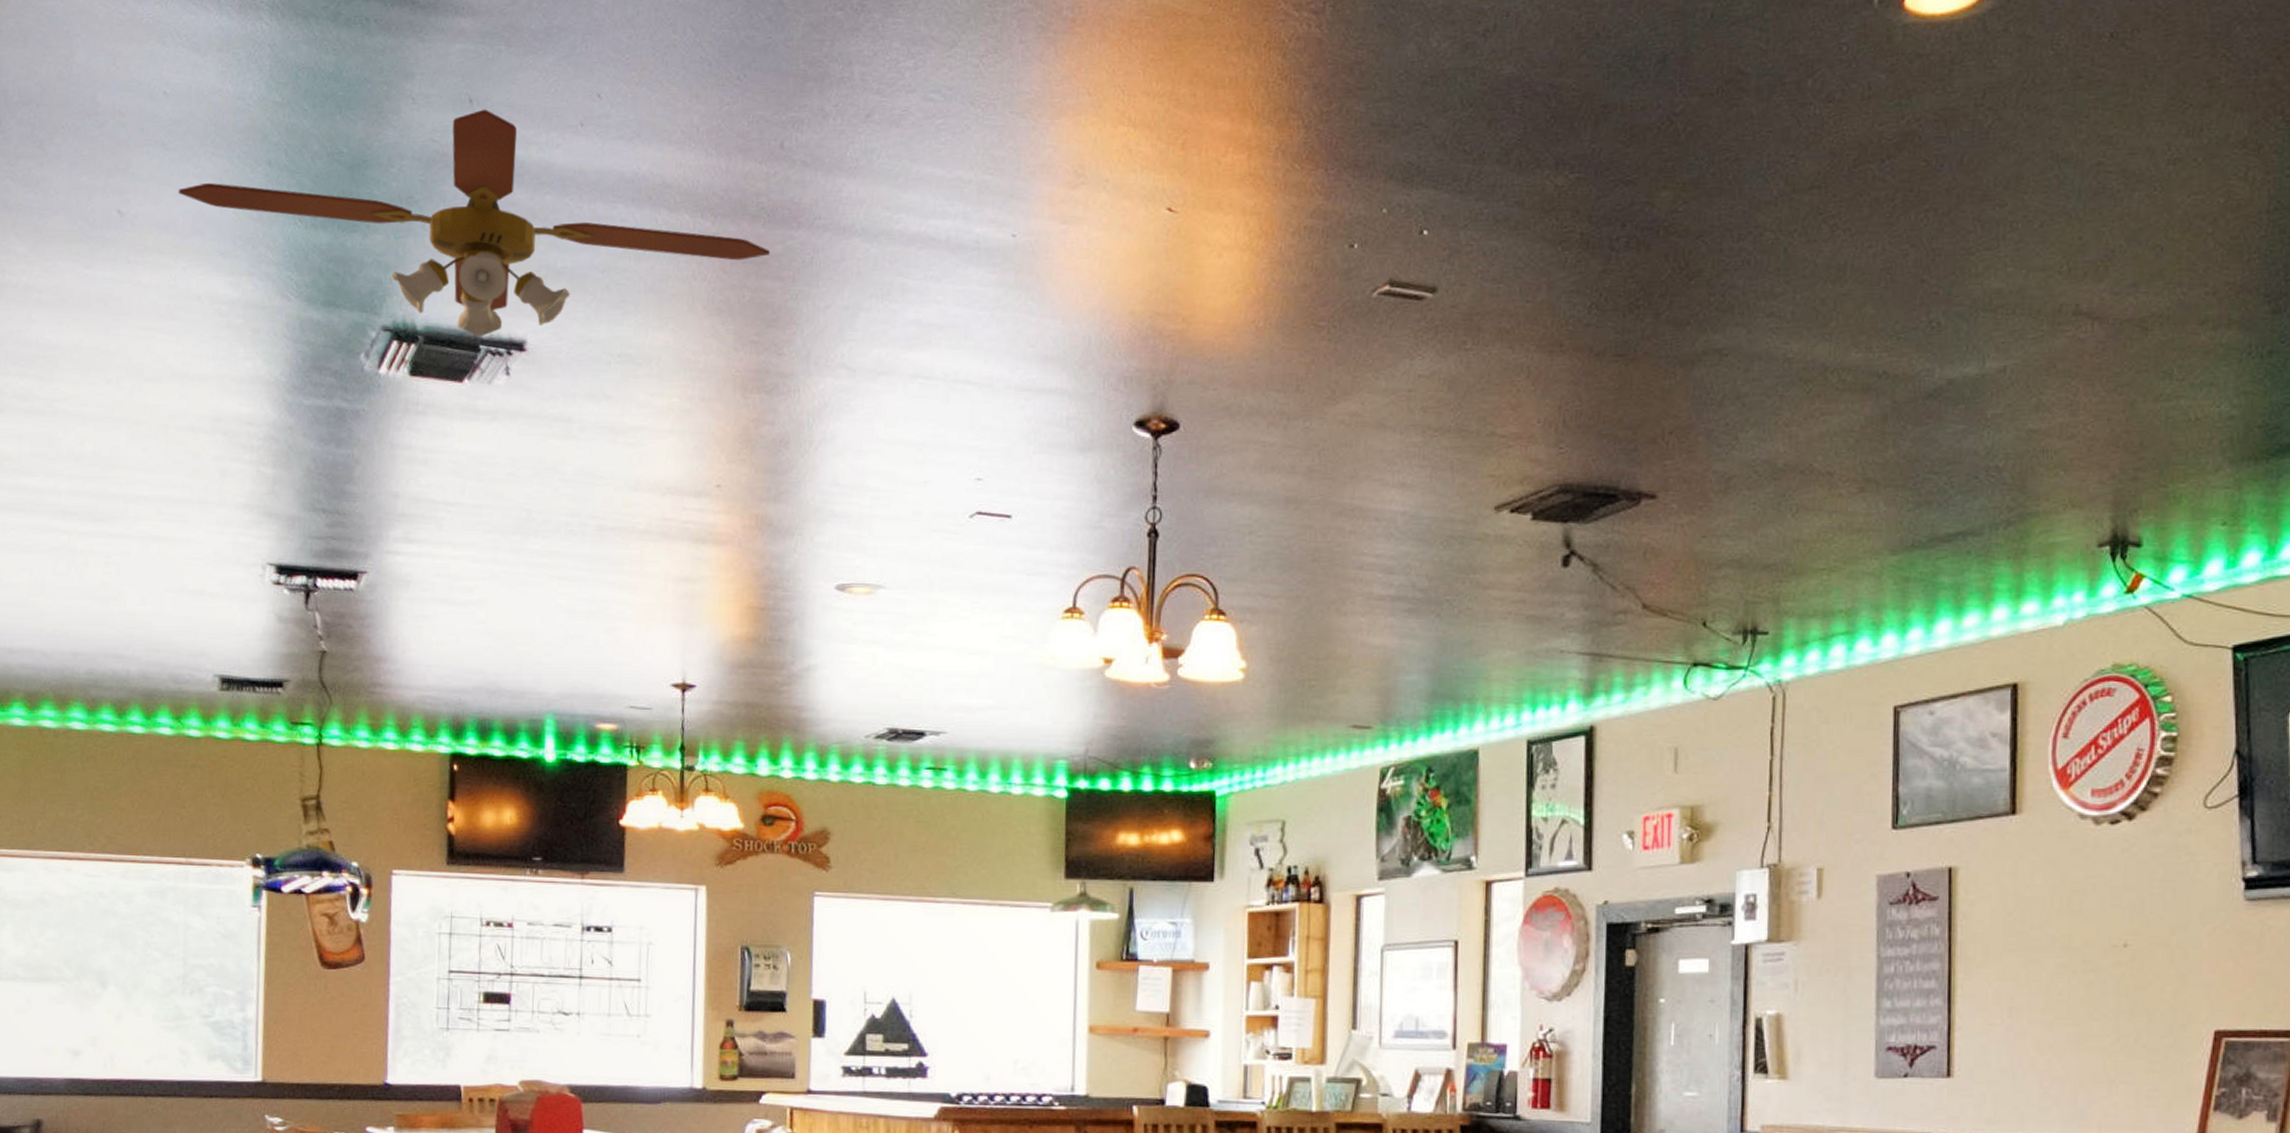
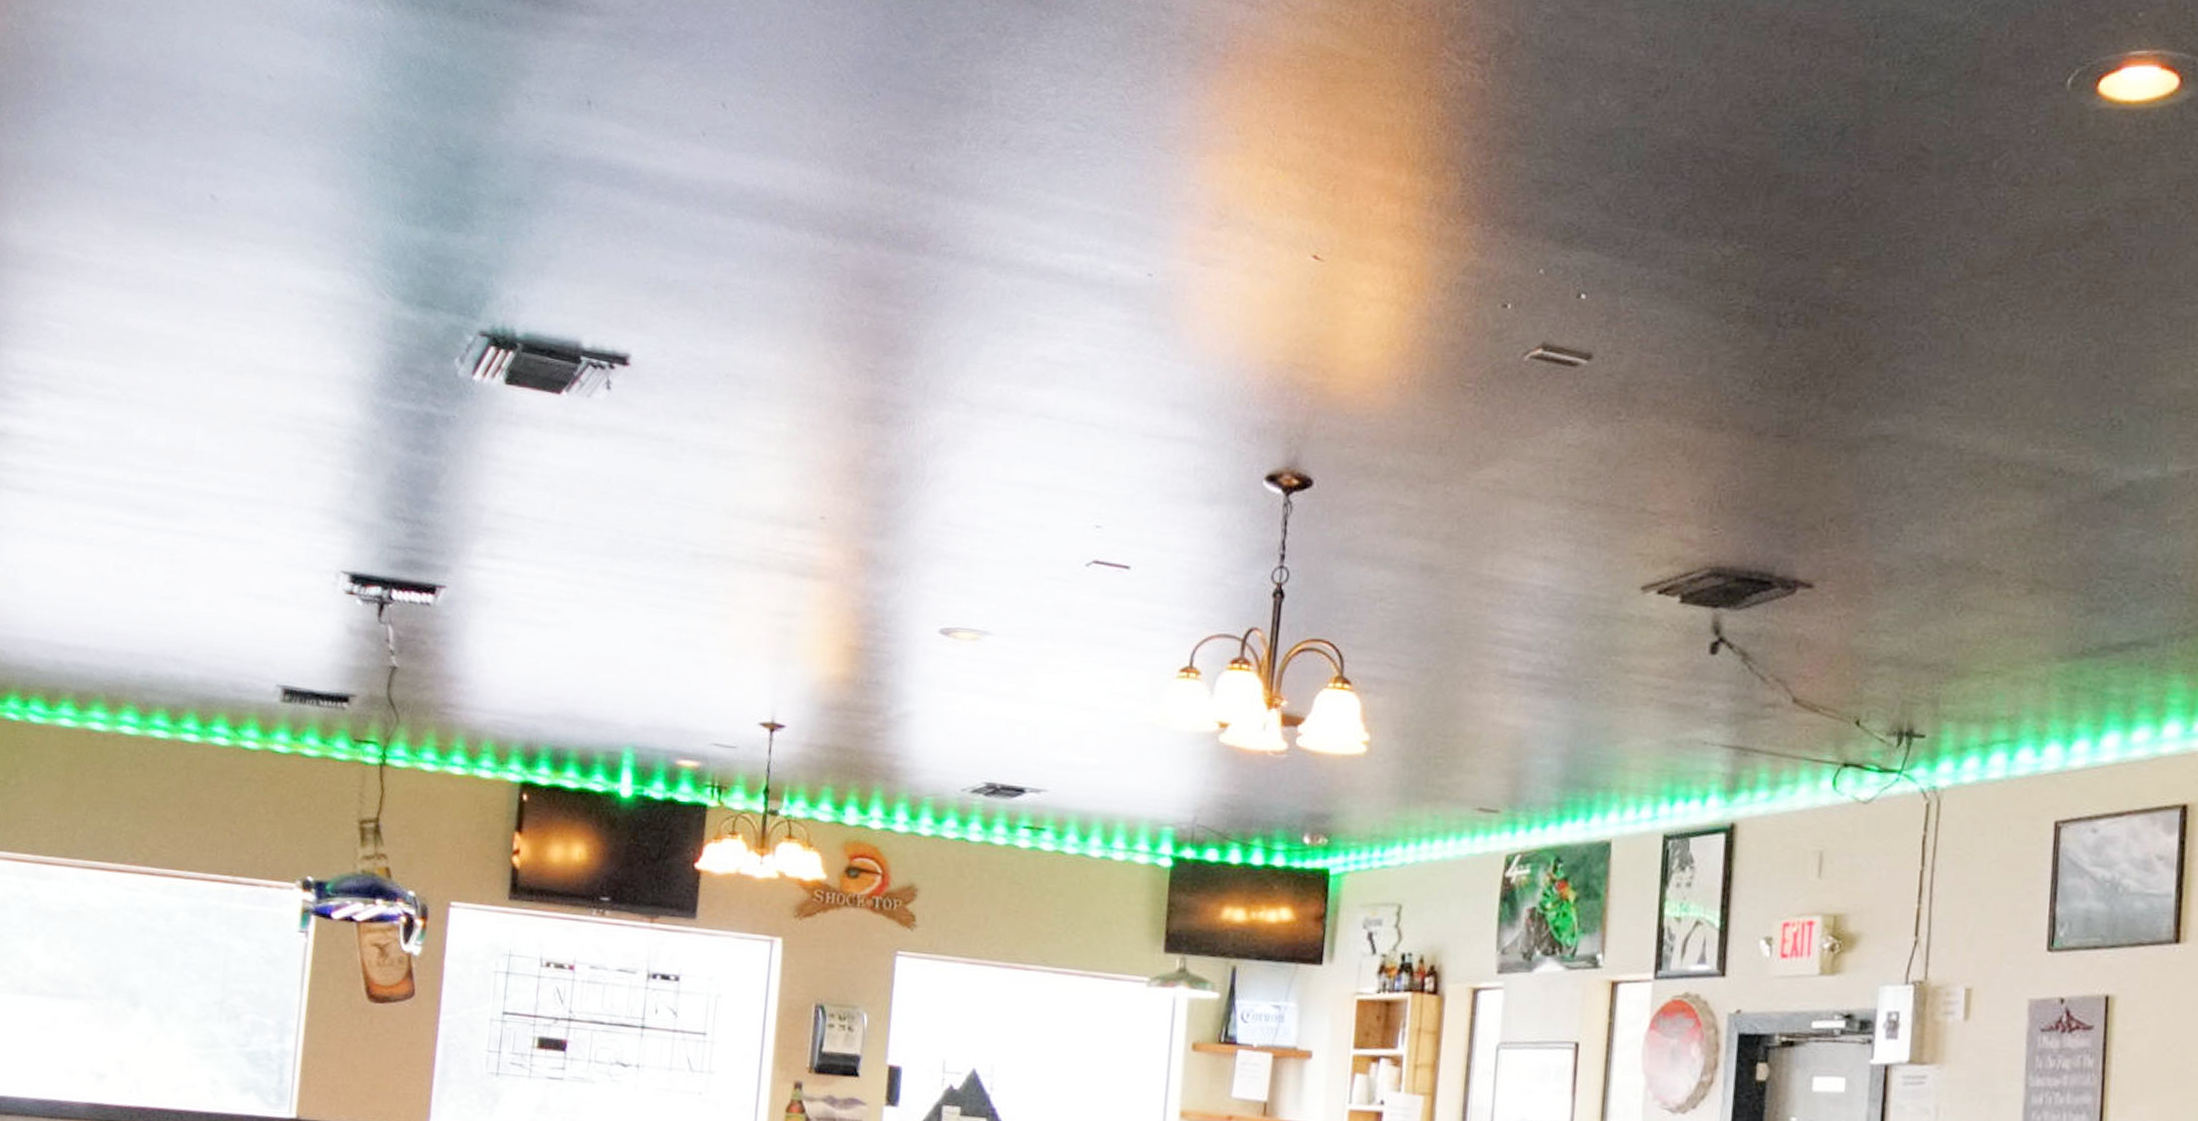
ceiling fan: present [178,109,771,337] -> none [275,112,894,348]

